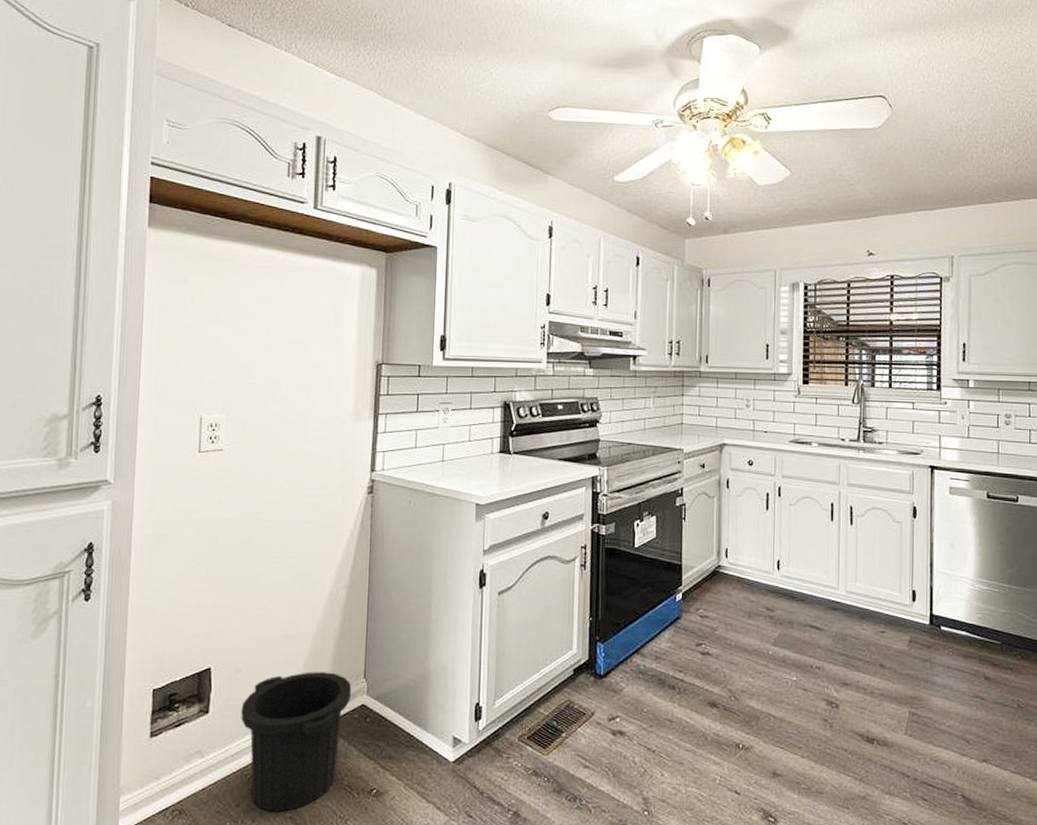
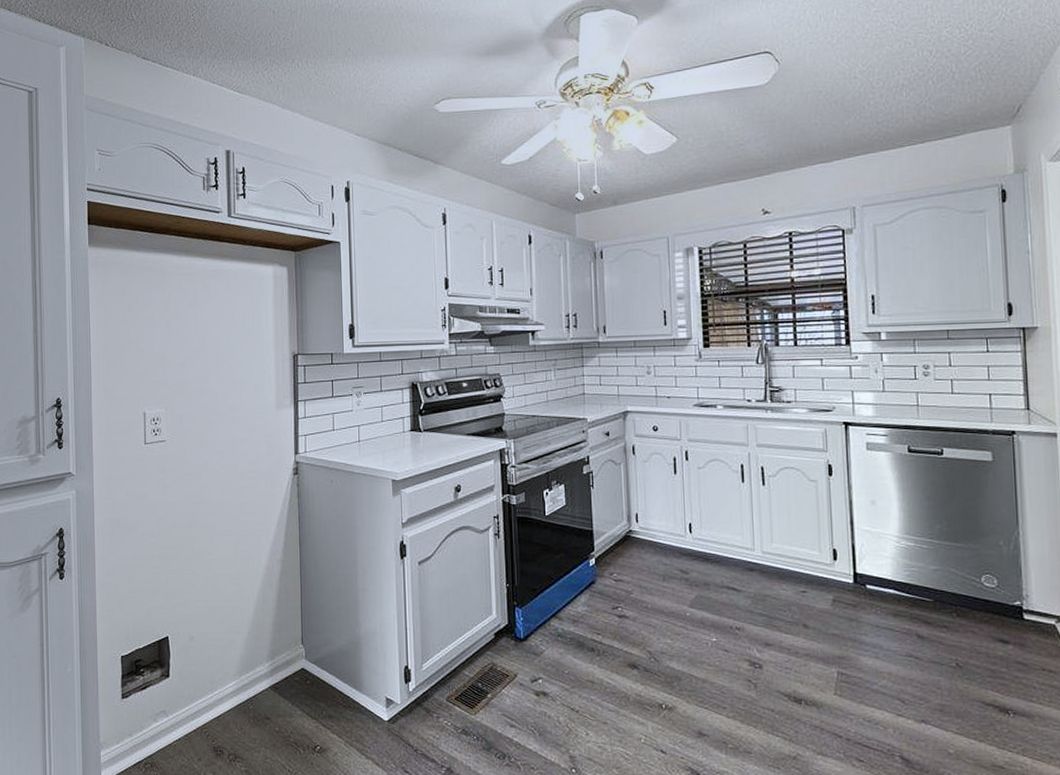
trash can: present [241,672,352,812] -> none [197,639,292,766]

